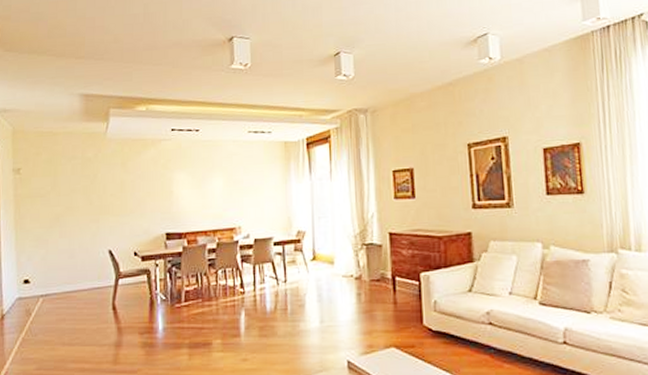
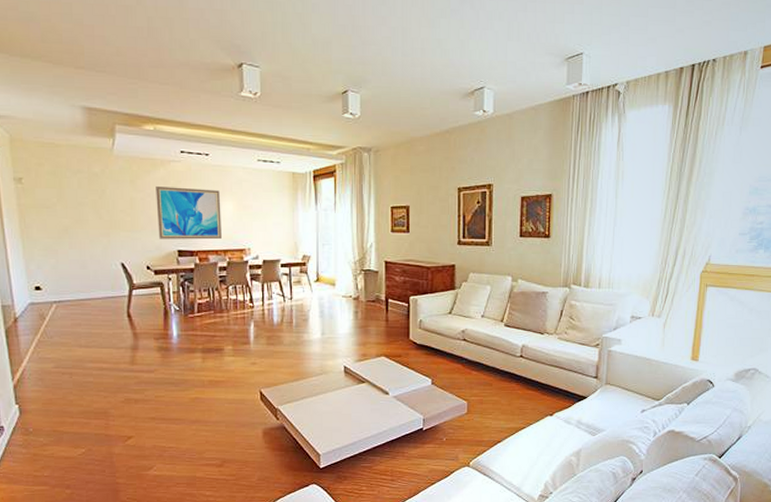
wall art: none [146,166,211,222] -> present [156,187,222,240]

